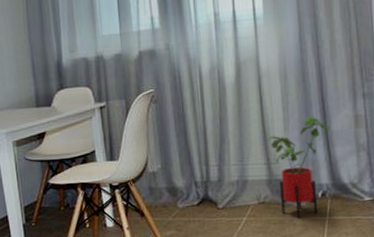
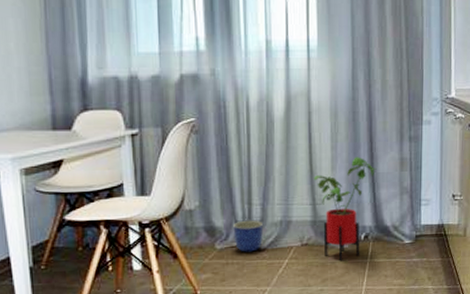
planter: none [193,180,221,211] -> present [233,220,264,252]

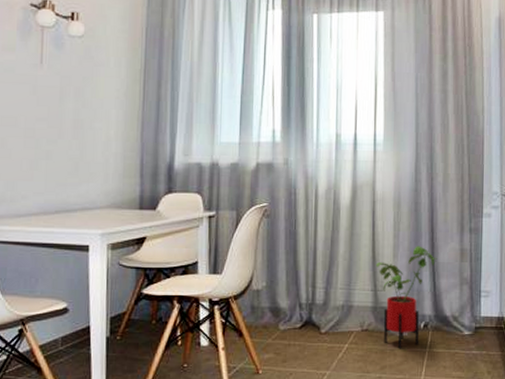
planter: present [233,220,264,252] -> none [297,302,326,334]

